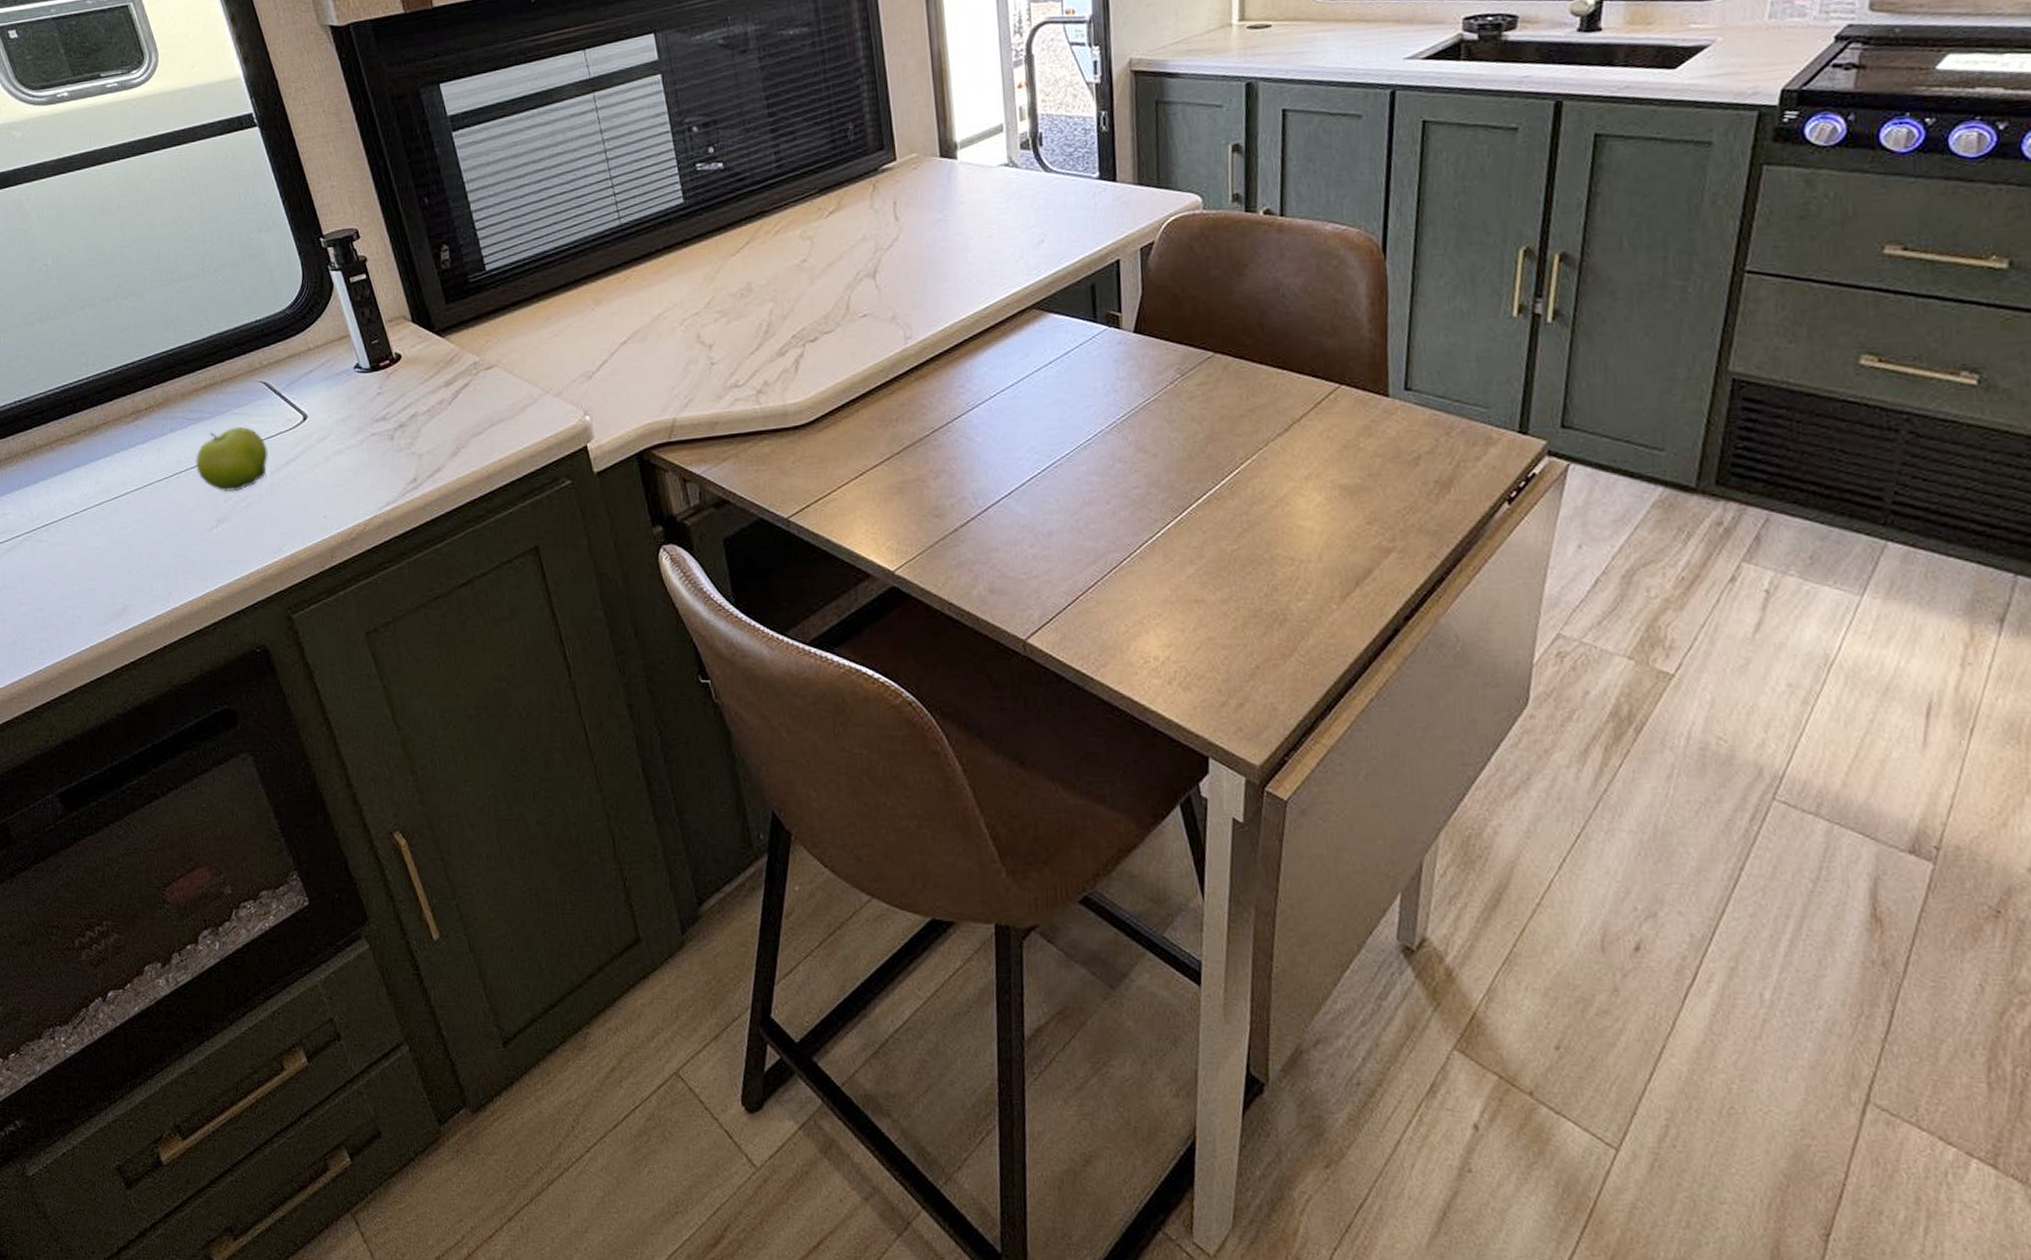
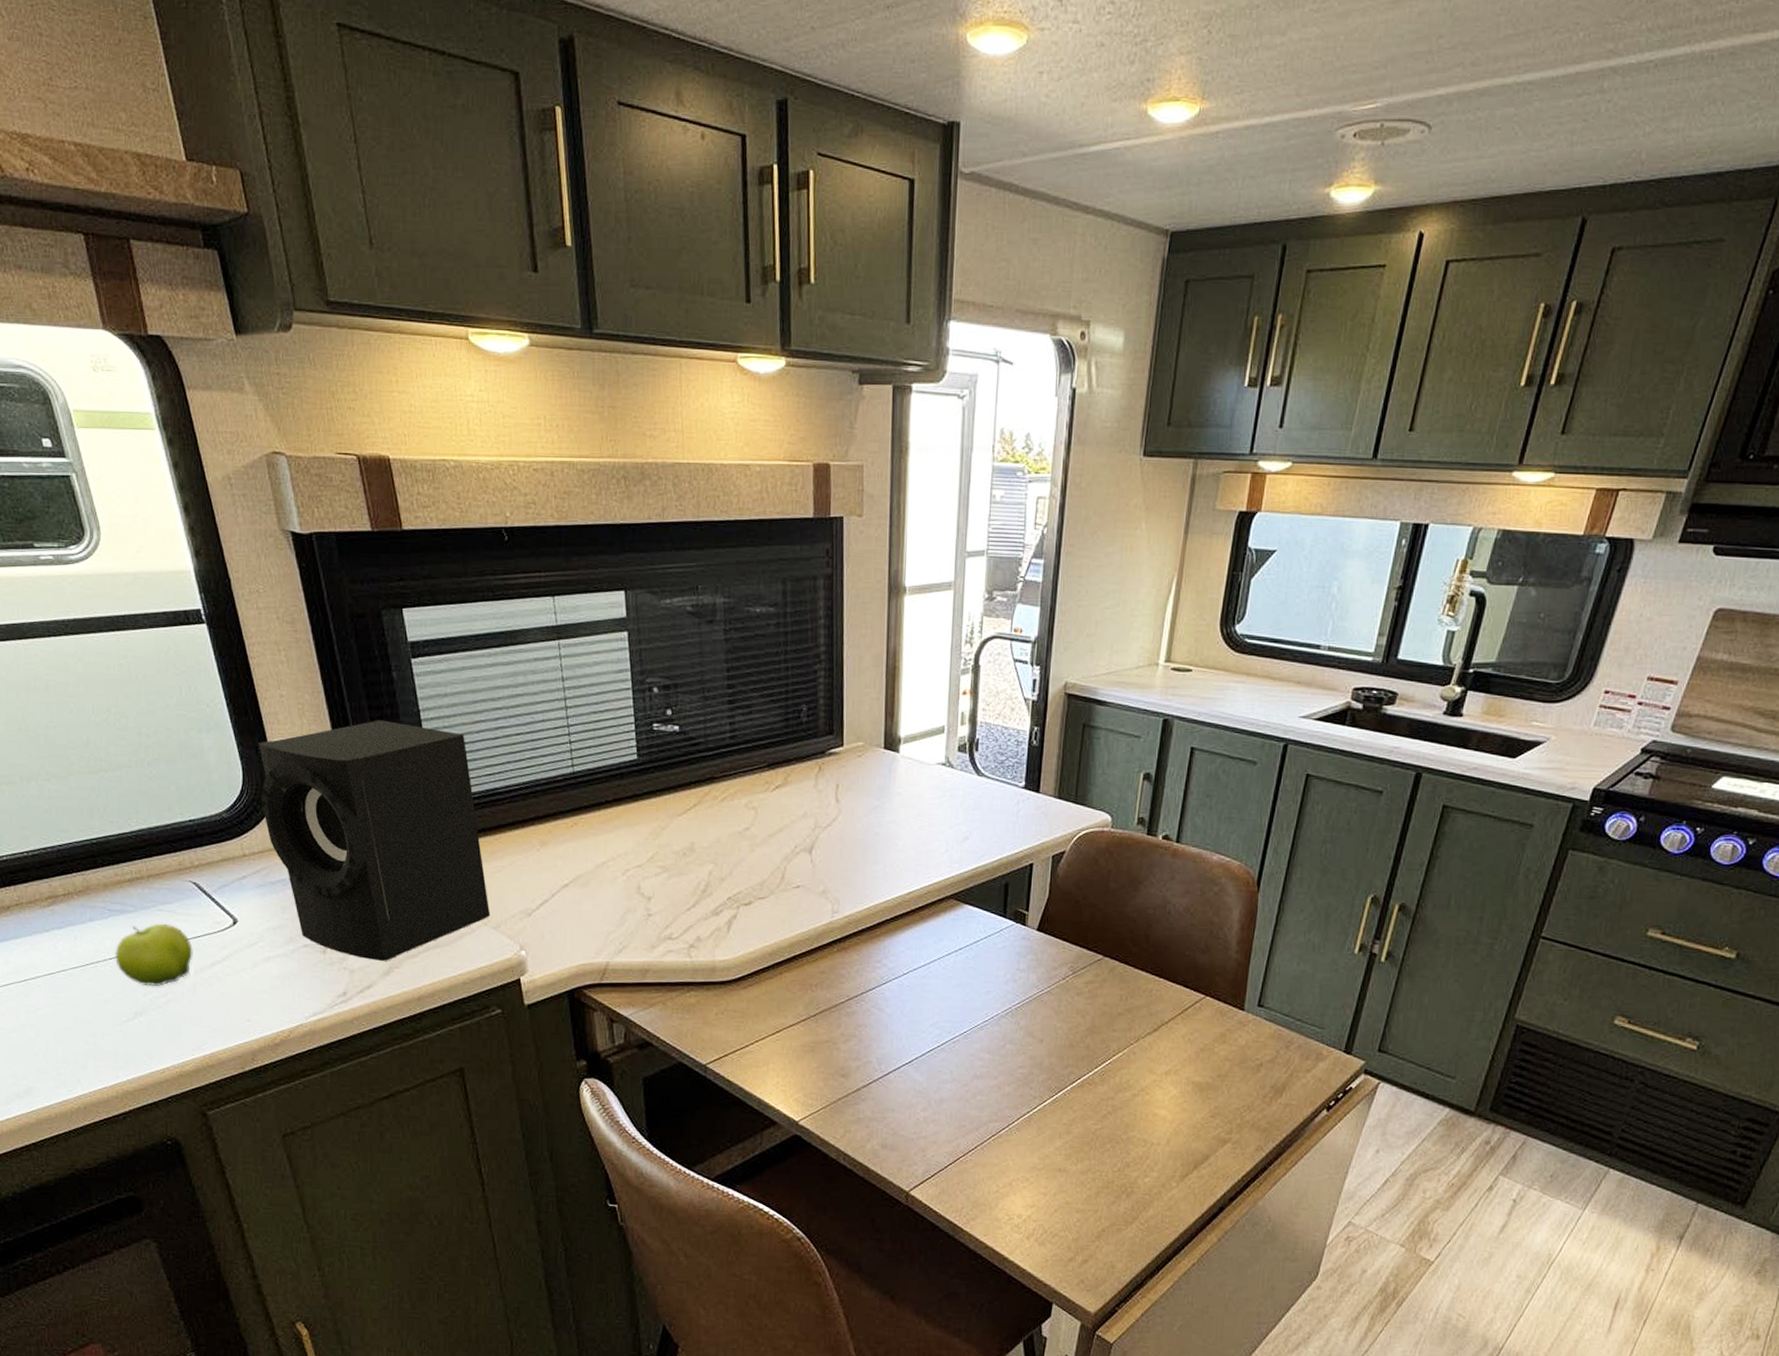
speaker: none [314,197,552,443] -> present [258,720,491,962]

